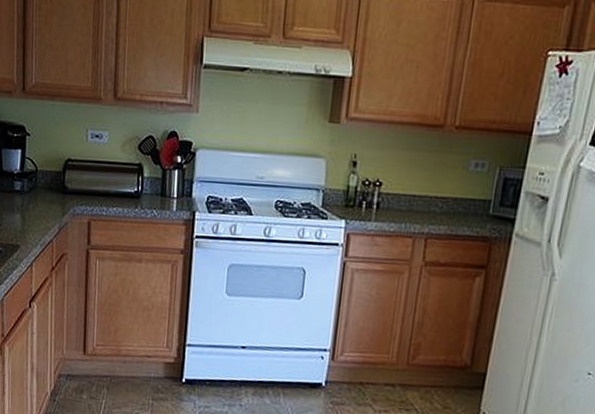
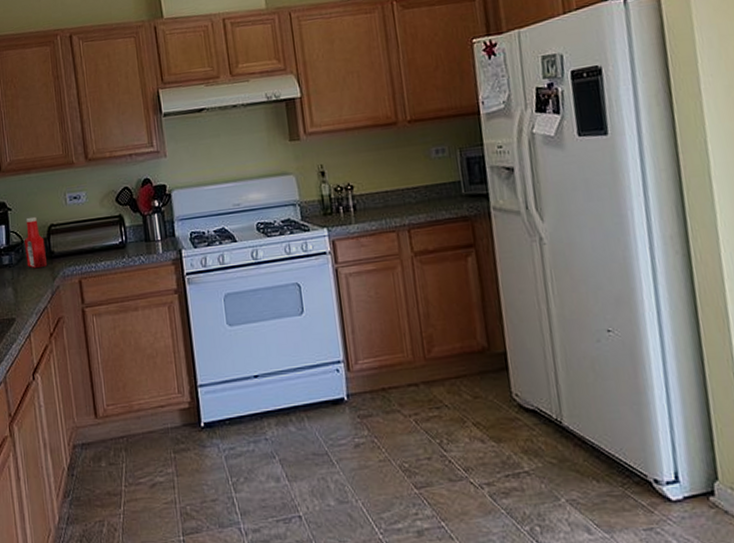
ketchup bottle: none [38,146,60,201] -> present [24,216,47,269]

